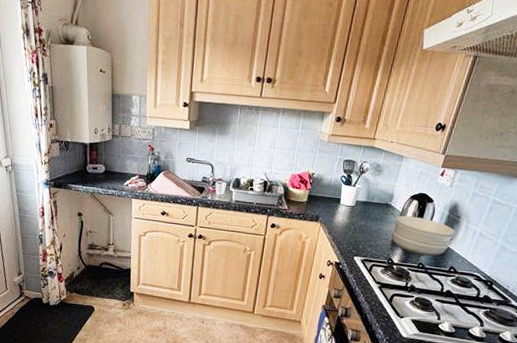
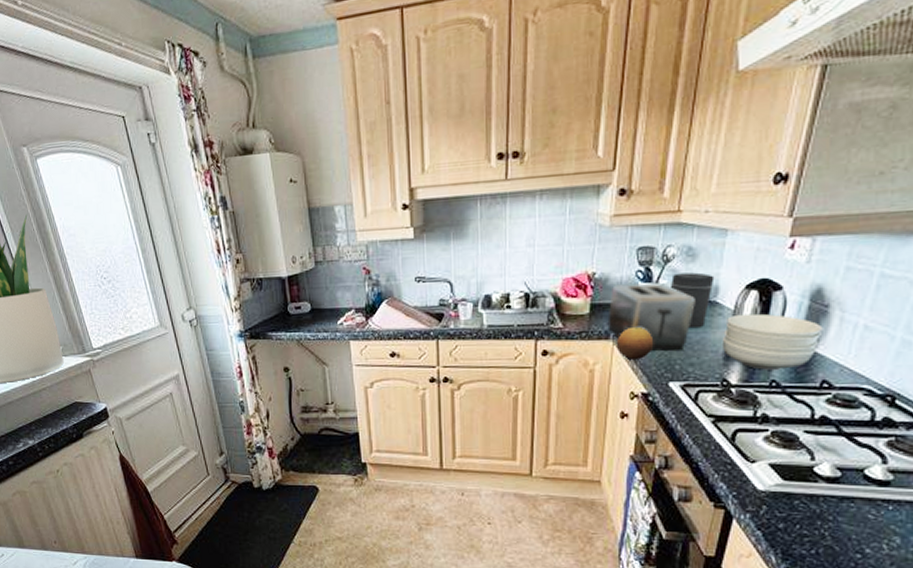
toaster: none [318,184,378,235] -> present [607,283,695,351]
fruit: none [322,214,348,238] -> present [616,326,654,359]
cylinder: none [362,181,392,222] -> present [669,272,715,329]

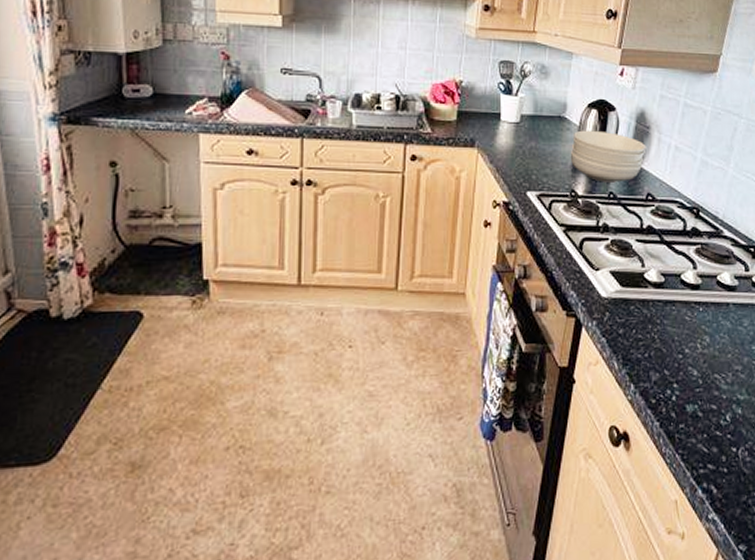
toaster: present [607,283,695,351] -> none [473,94,548,161]
fruit: present [616,326,654,359] -> none [480,136,514,168]
cylinder: present [669,272,715,329] -> none [527,88,563,141]

